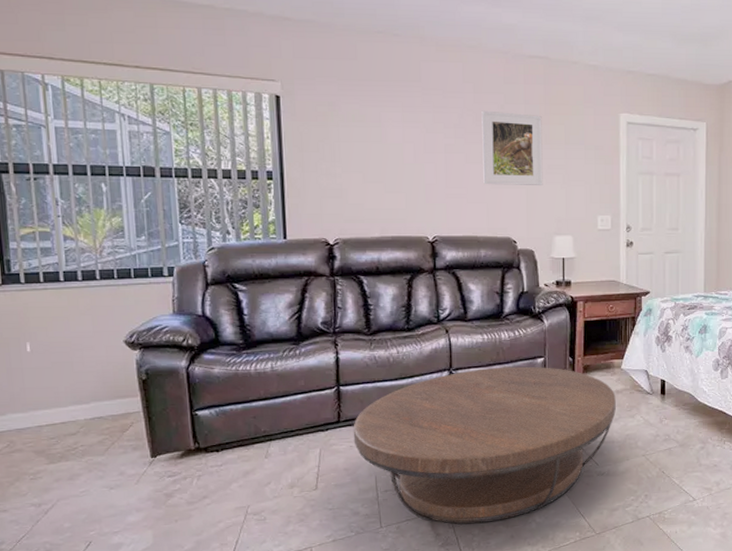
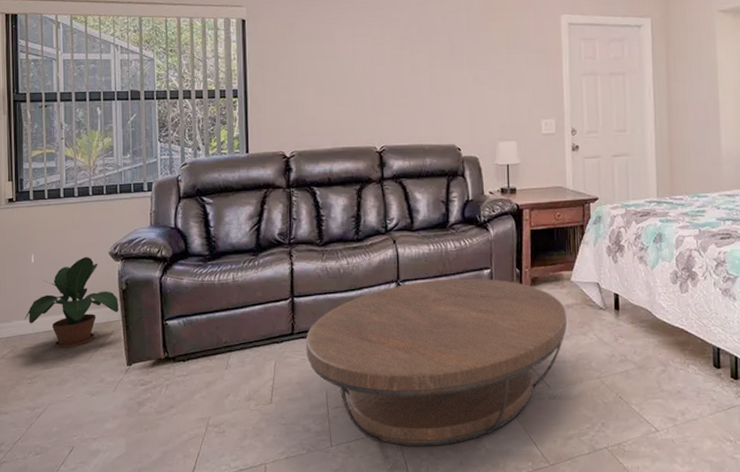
potted plant: none [22,345,139,442] -> present [24,256,119,348]
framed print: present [481,110,543,185] -> none [425,20,486,94]

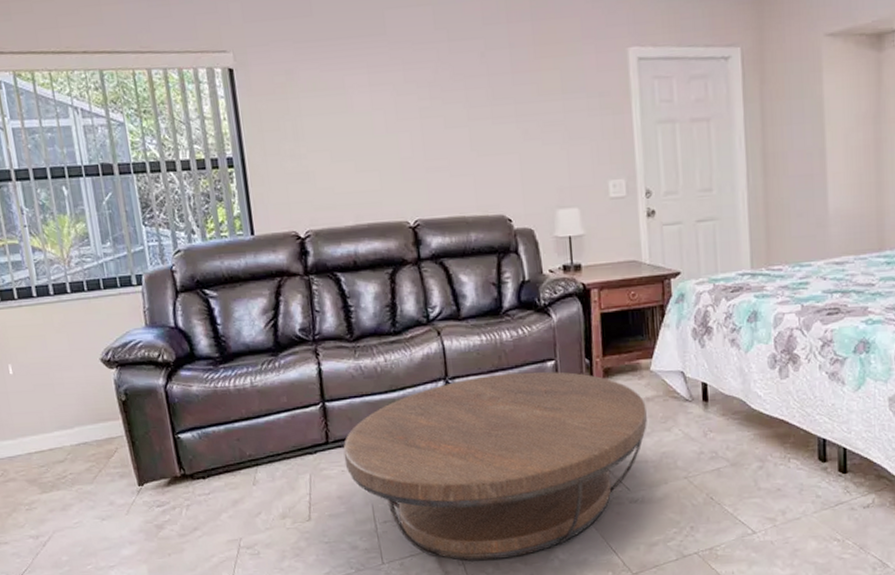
potted plant: present [24,256,119,348] -> none [11,364,121,470]

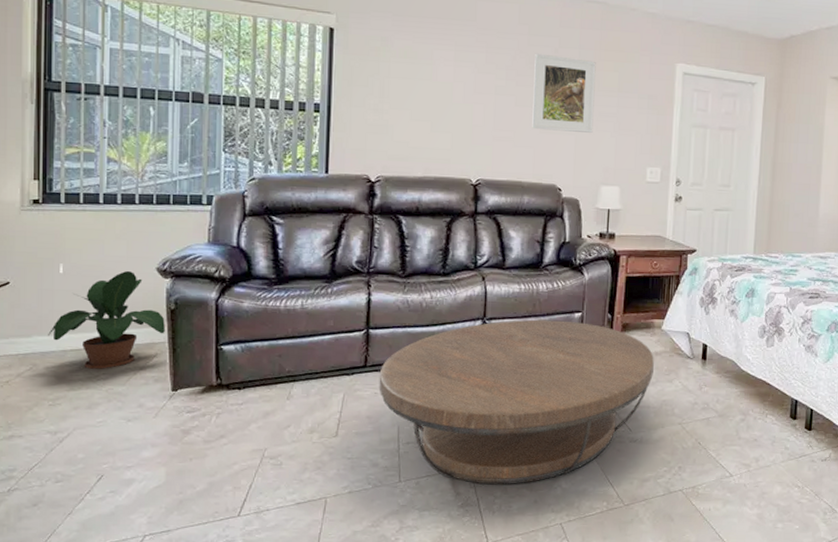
potted plant: none [11,364,121,470] -> present [48,270,165,369]
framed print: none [459,60,539,153] -> present [532,53,596,133]

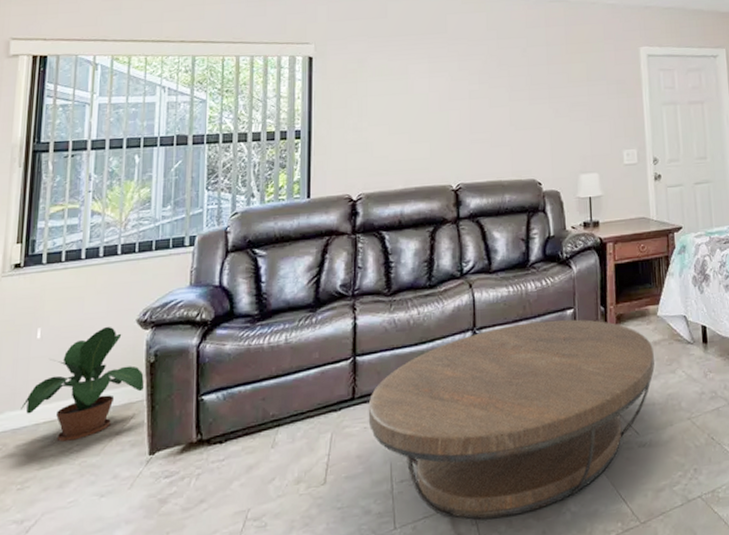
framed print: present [532,53,596,133] -> none [505,55,567,128]

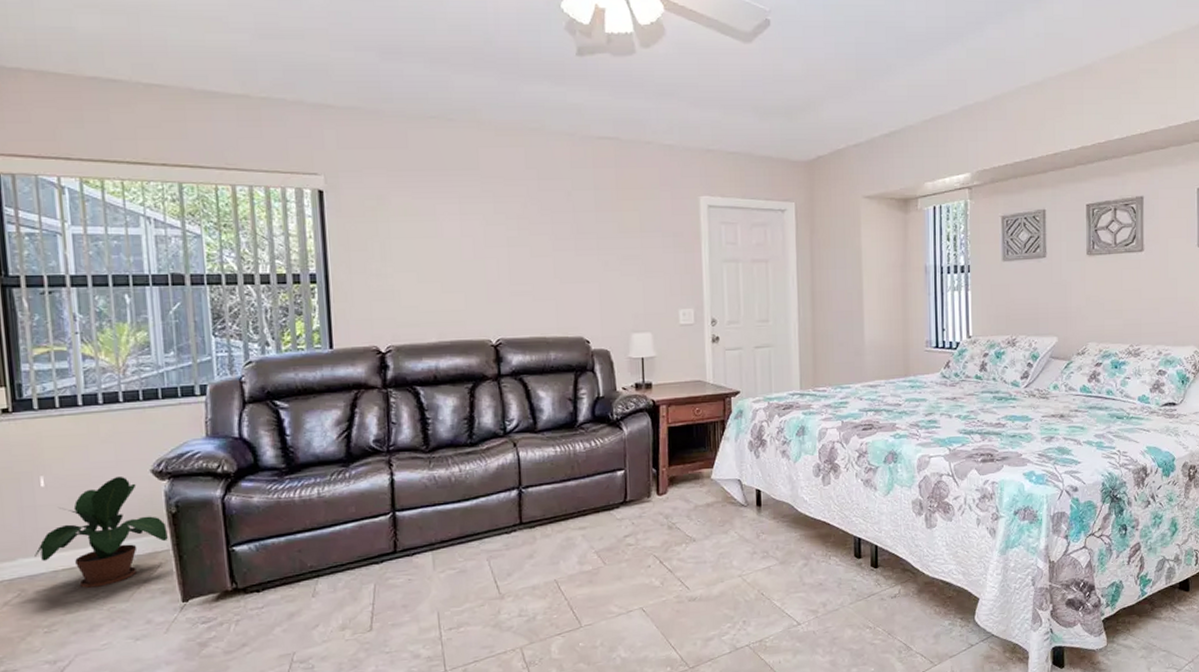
coffee table: present [368,319,655,520] -> none [411,480,707,664]

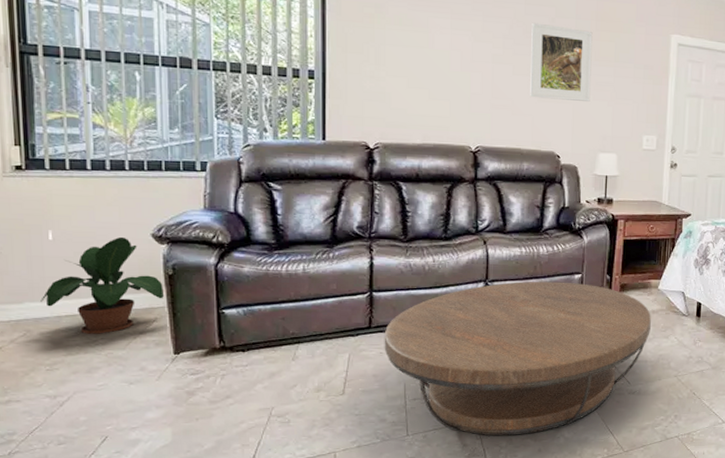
coffee table: none [411,480,707,664] -> present [384,281,651,436]
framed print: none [547,198,618,280] -> present [530,22,593,102]

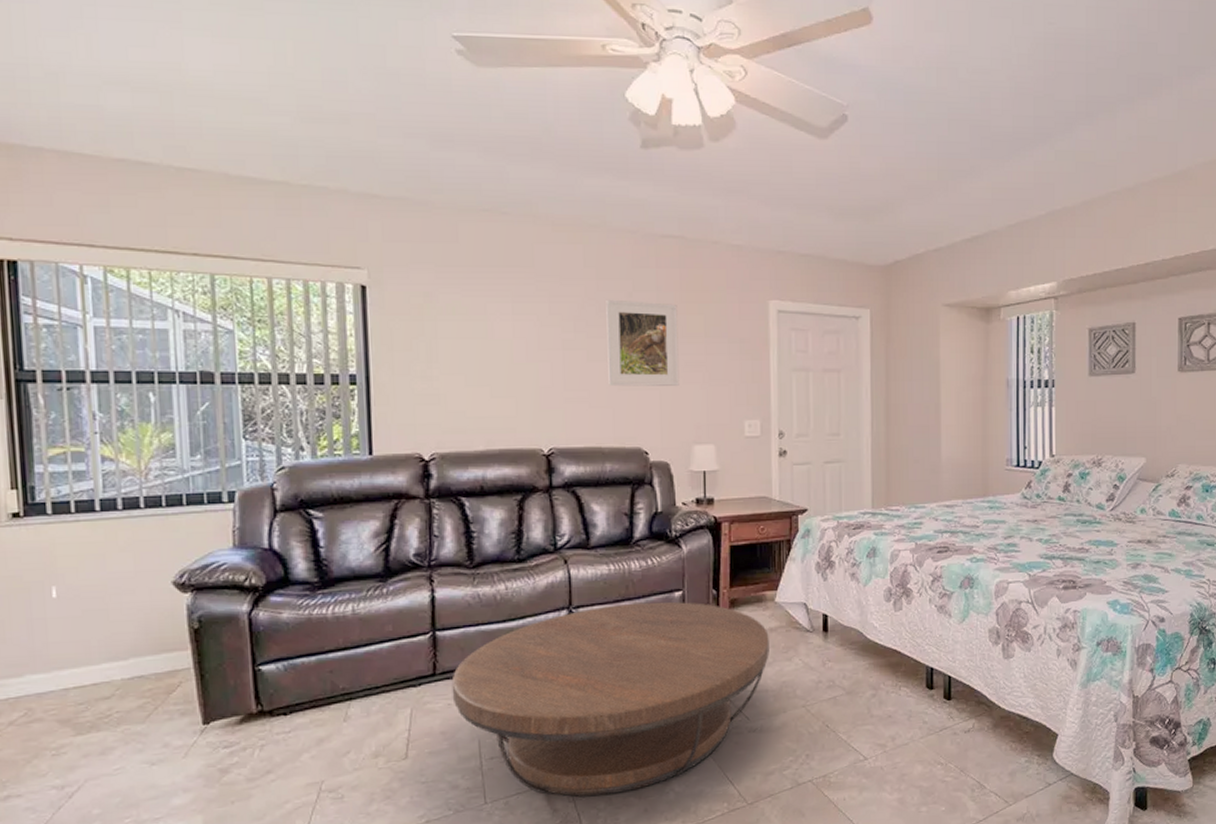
potted plant: present [40,236,164,334] -> none [44,587,189,708]

